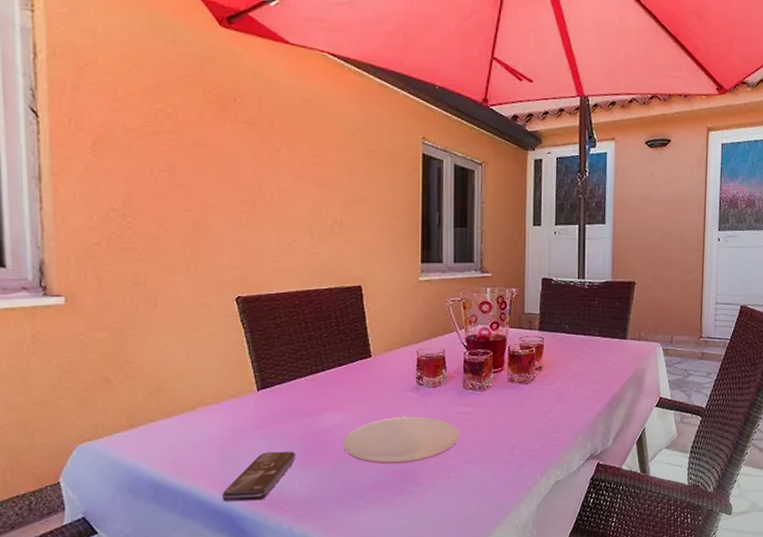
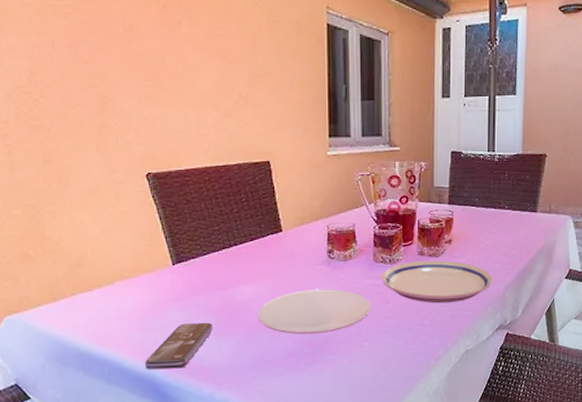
plate: none [471,387,583,432] -> present [382,260,493,304]

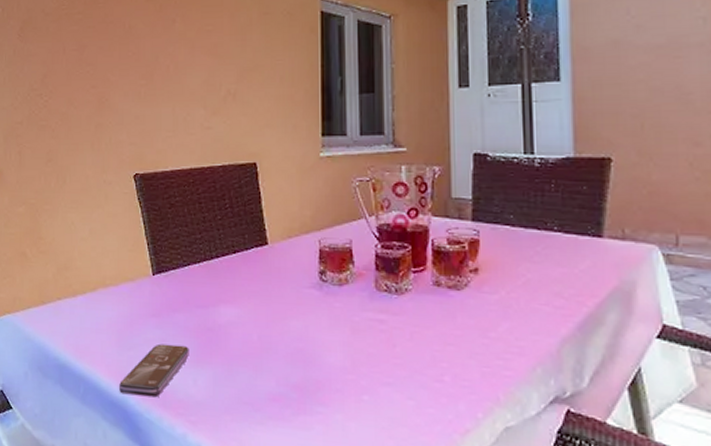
plate: present [257,289,372,335] -> none [237,318,373,377]
plate: present [382,260,493,304] -> none [386,293,541,356]

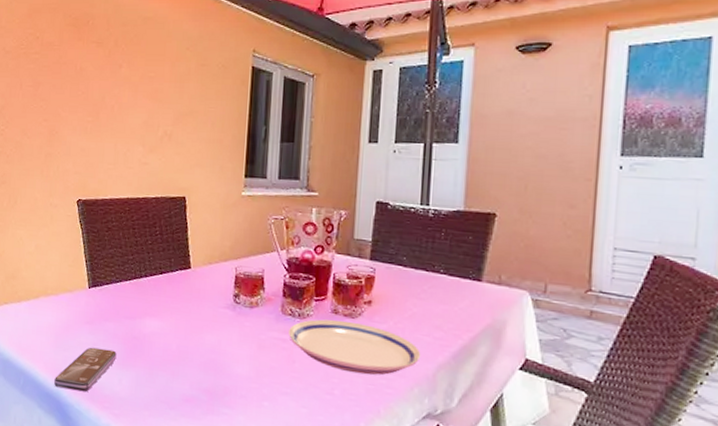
plate: none [386,293,541,356] -> present [289,319,421,375]

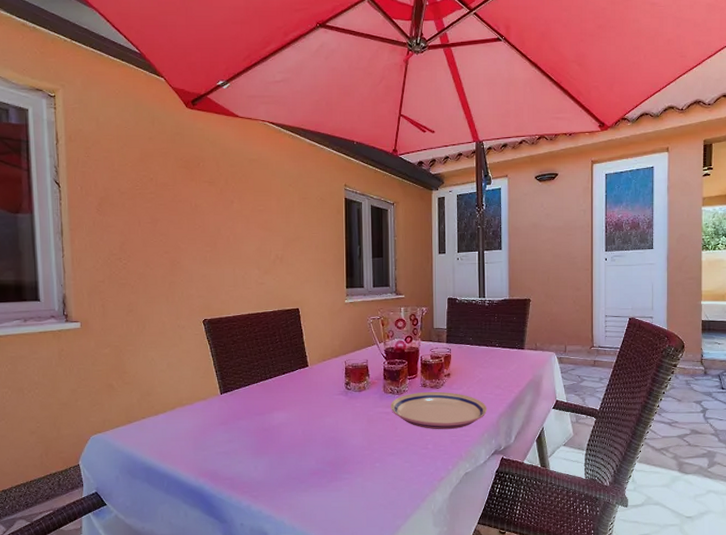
mobile phone: present [54,347,117,392] -> none [196,443,251,483]

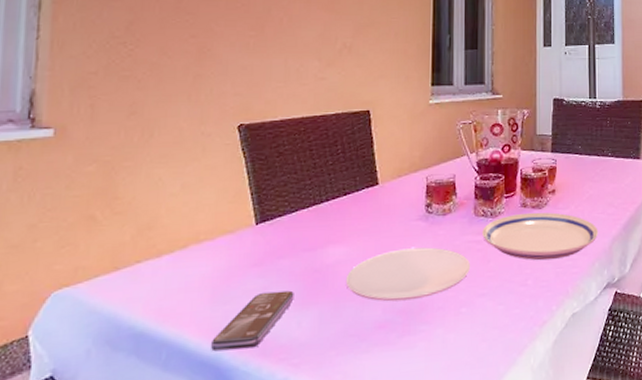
mobile phone: none [196,443,251,483] -> present [211,290,294,352]
plate: none [287,416,382,455] -> present [345,247,471,302]

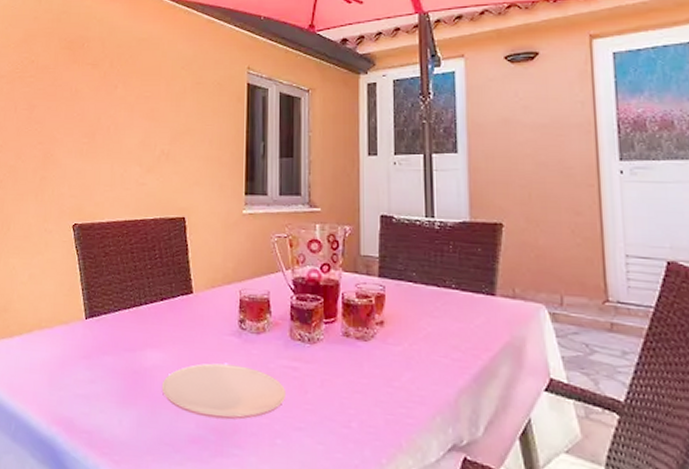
mobile phone: present [211,290,294,352] -> none [48,384,116,437]
plate: present [482,212,599,261] -> none [299,343,440,404]

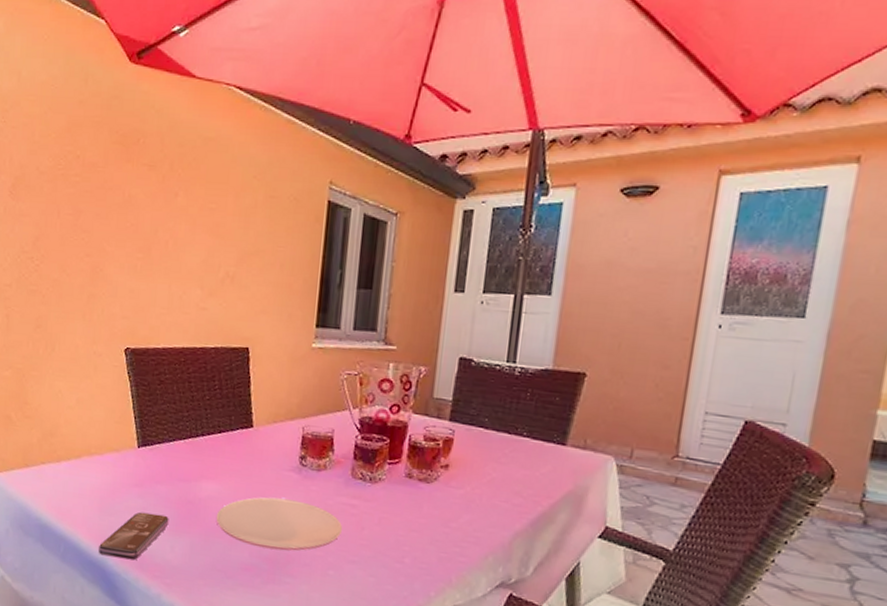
mobile phone: none [48,384,116,437] -> present [99,511,169,561]

